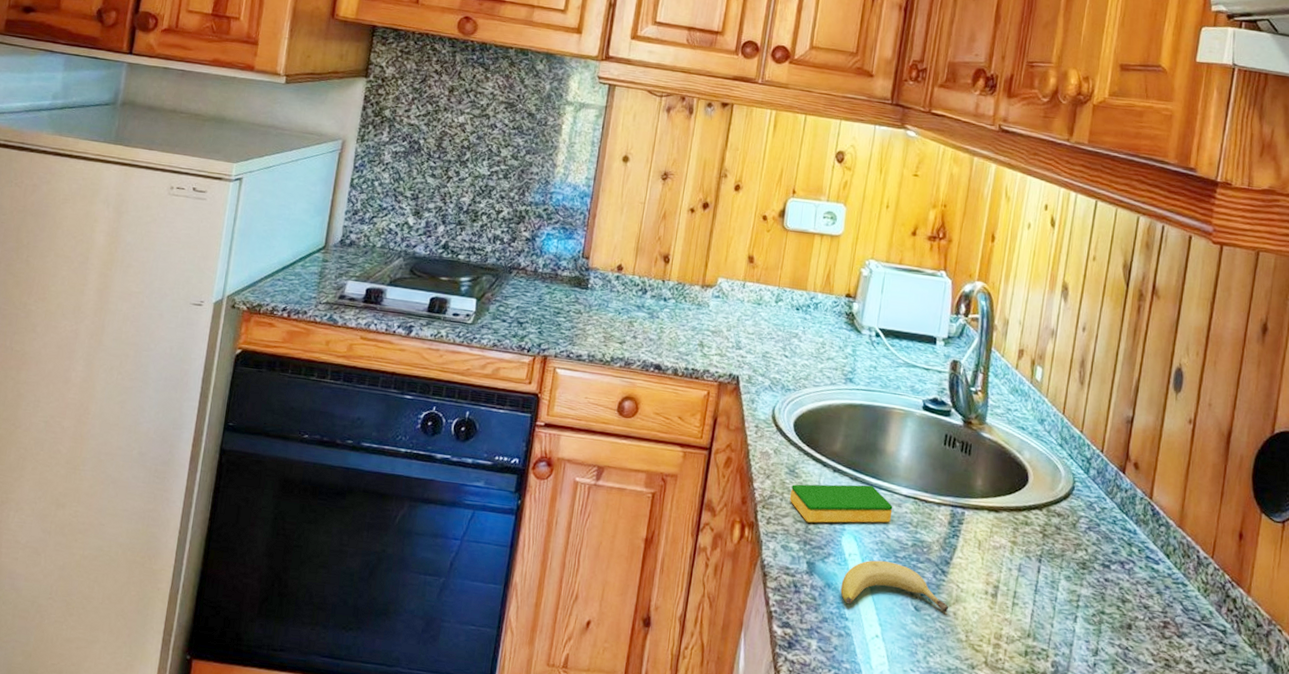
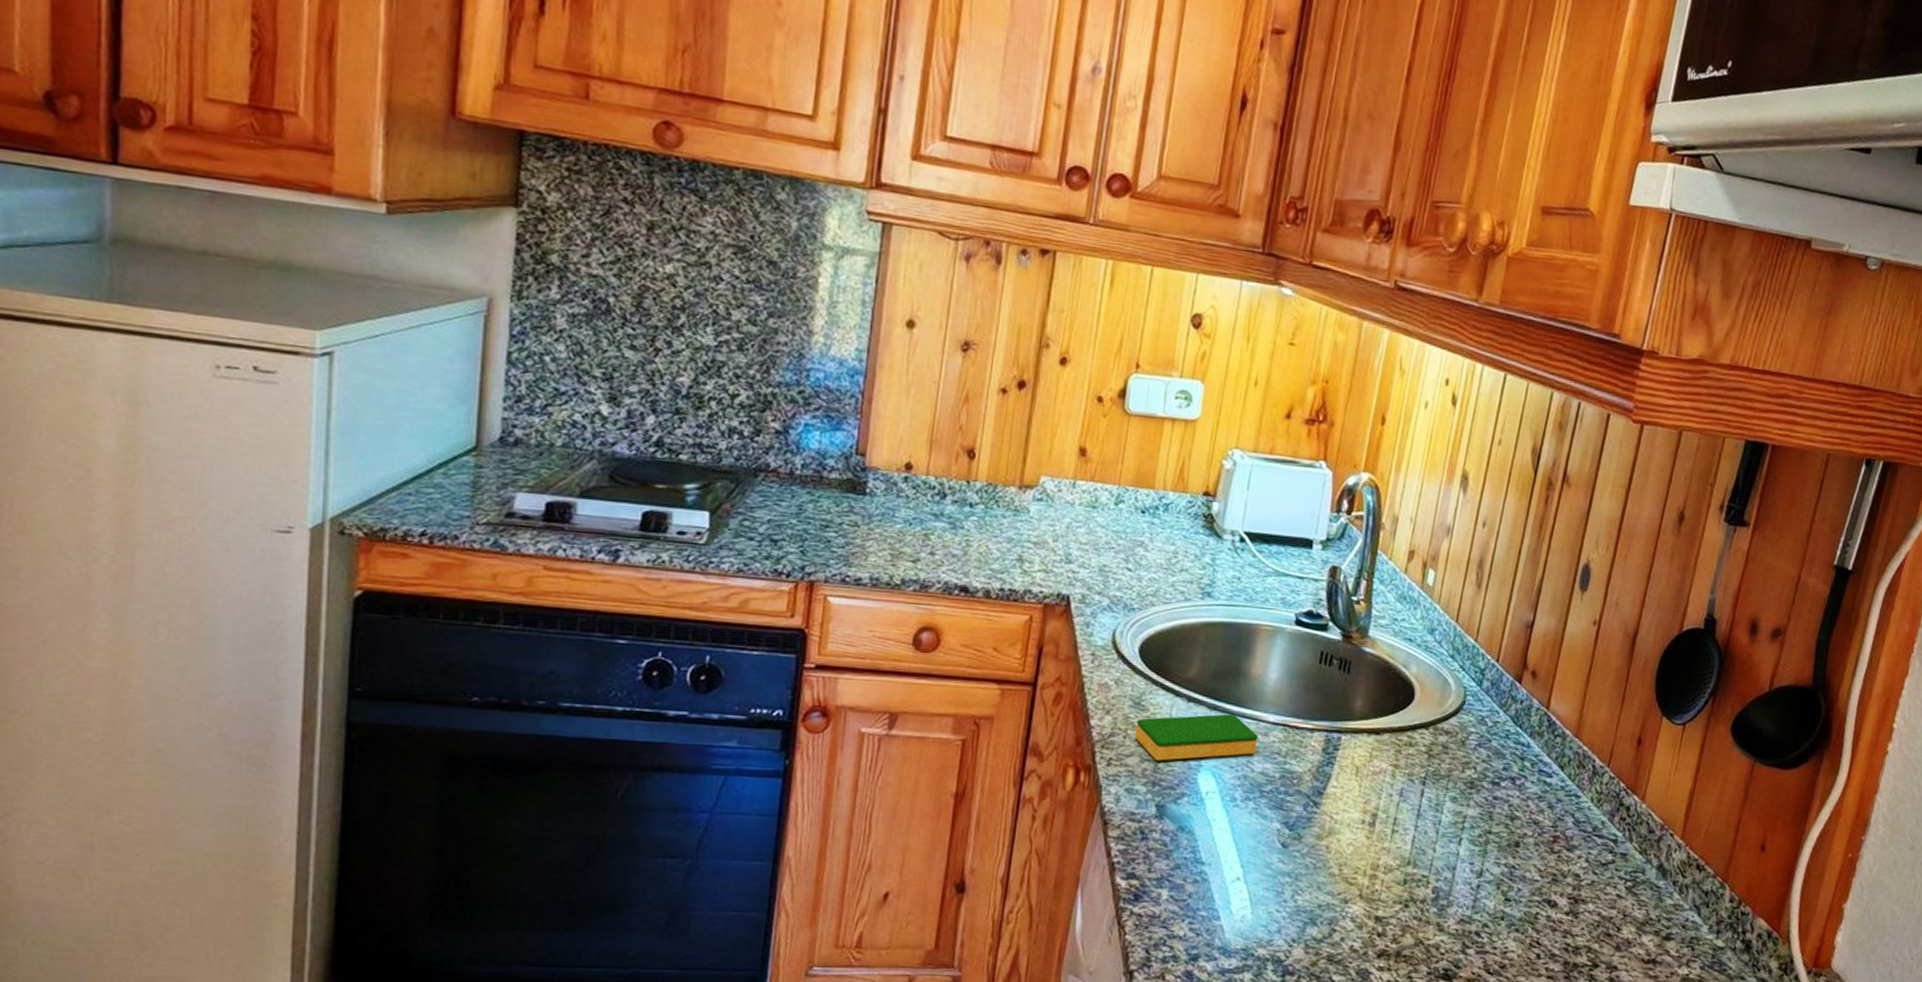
fruit: present [840,560,949,612] -> none [1196,797,1321,848]

